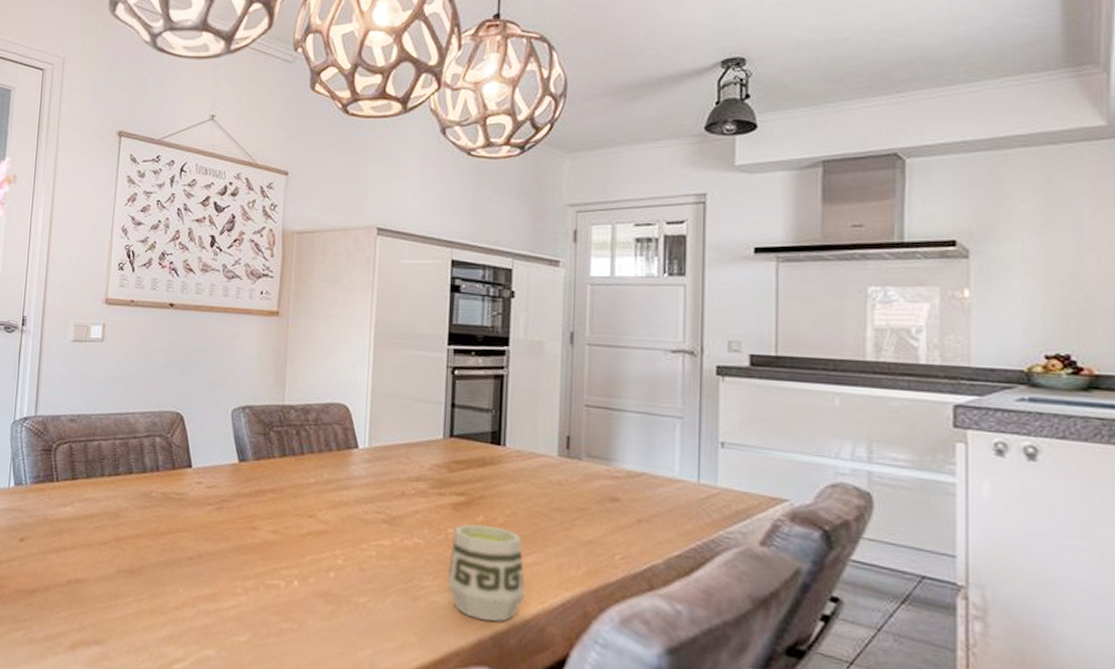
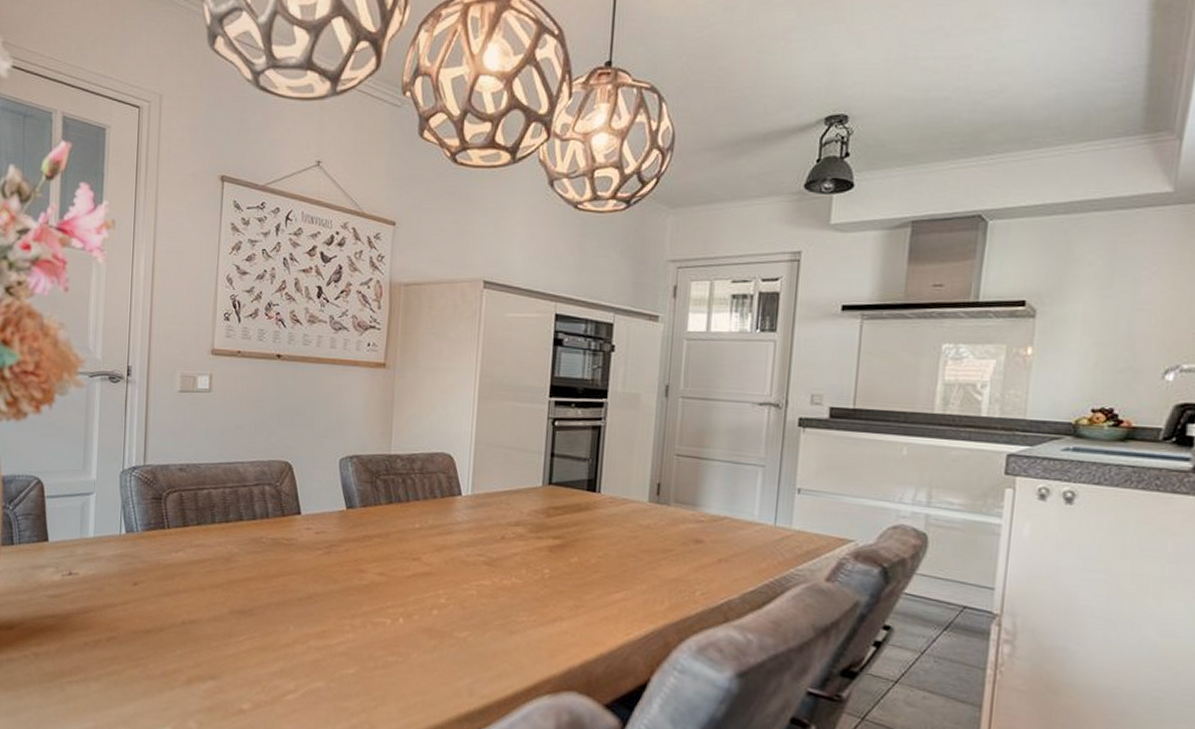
cup: present [448,523,525,622] -> none [542,564,613,652]

